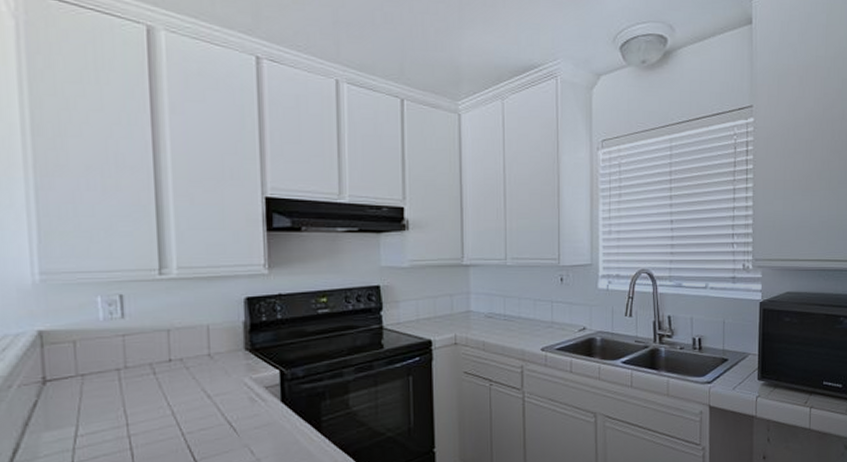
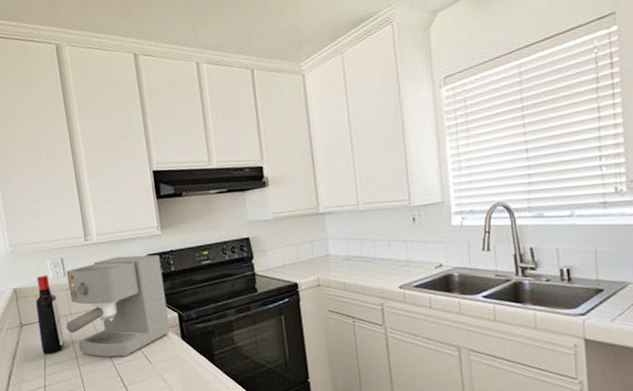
liquor bottle: none [71,314,113,421] -> present [35,274,66,355]
coffee maker: none [116,297,268,425] -> present [66,254,171,358]

